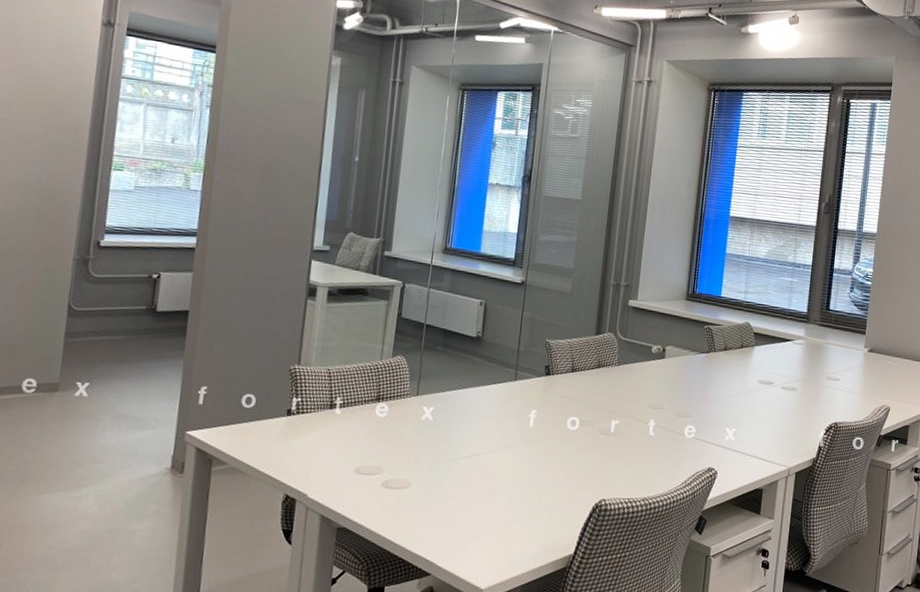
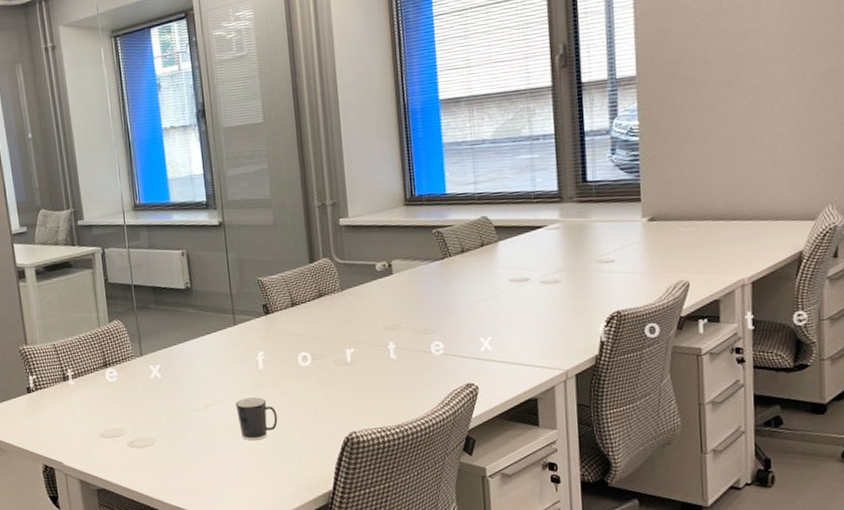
mug: none [498,453,537,496] -> present [236,397,278,441]

